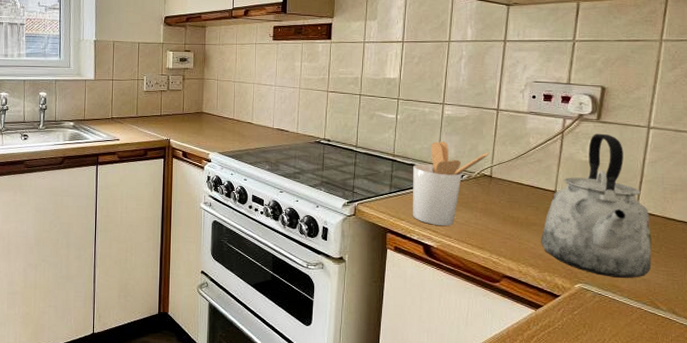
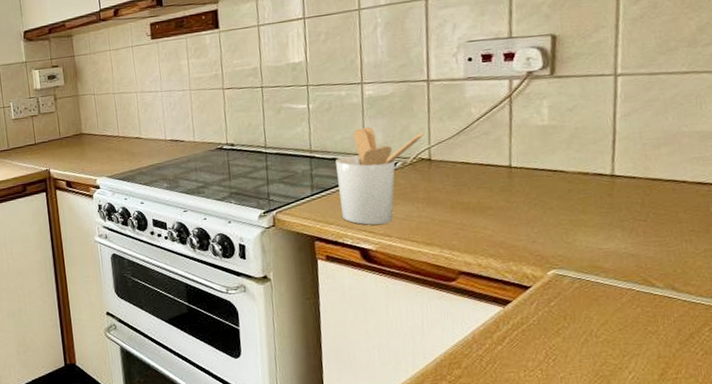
kettle: present [540,133,652,278] -> none [499,90,639,258]

